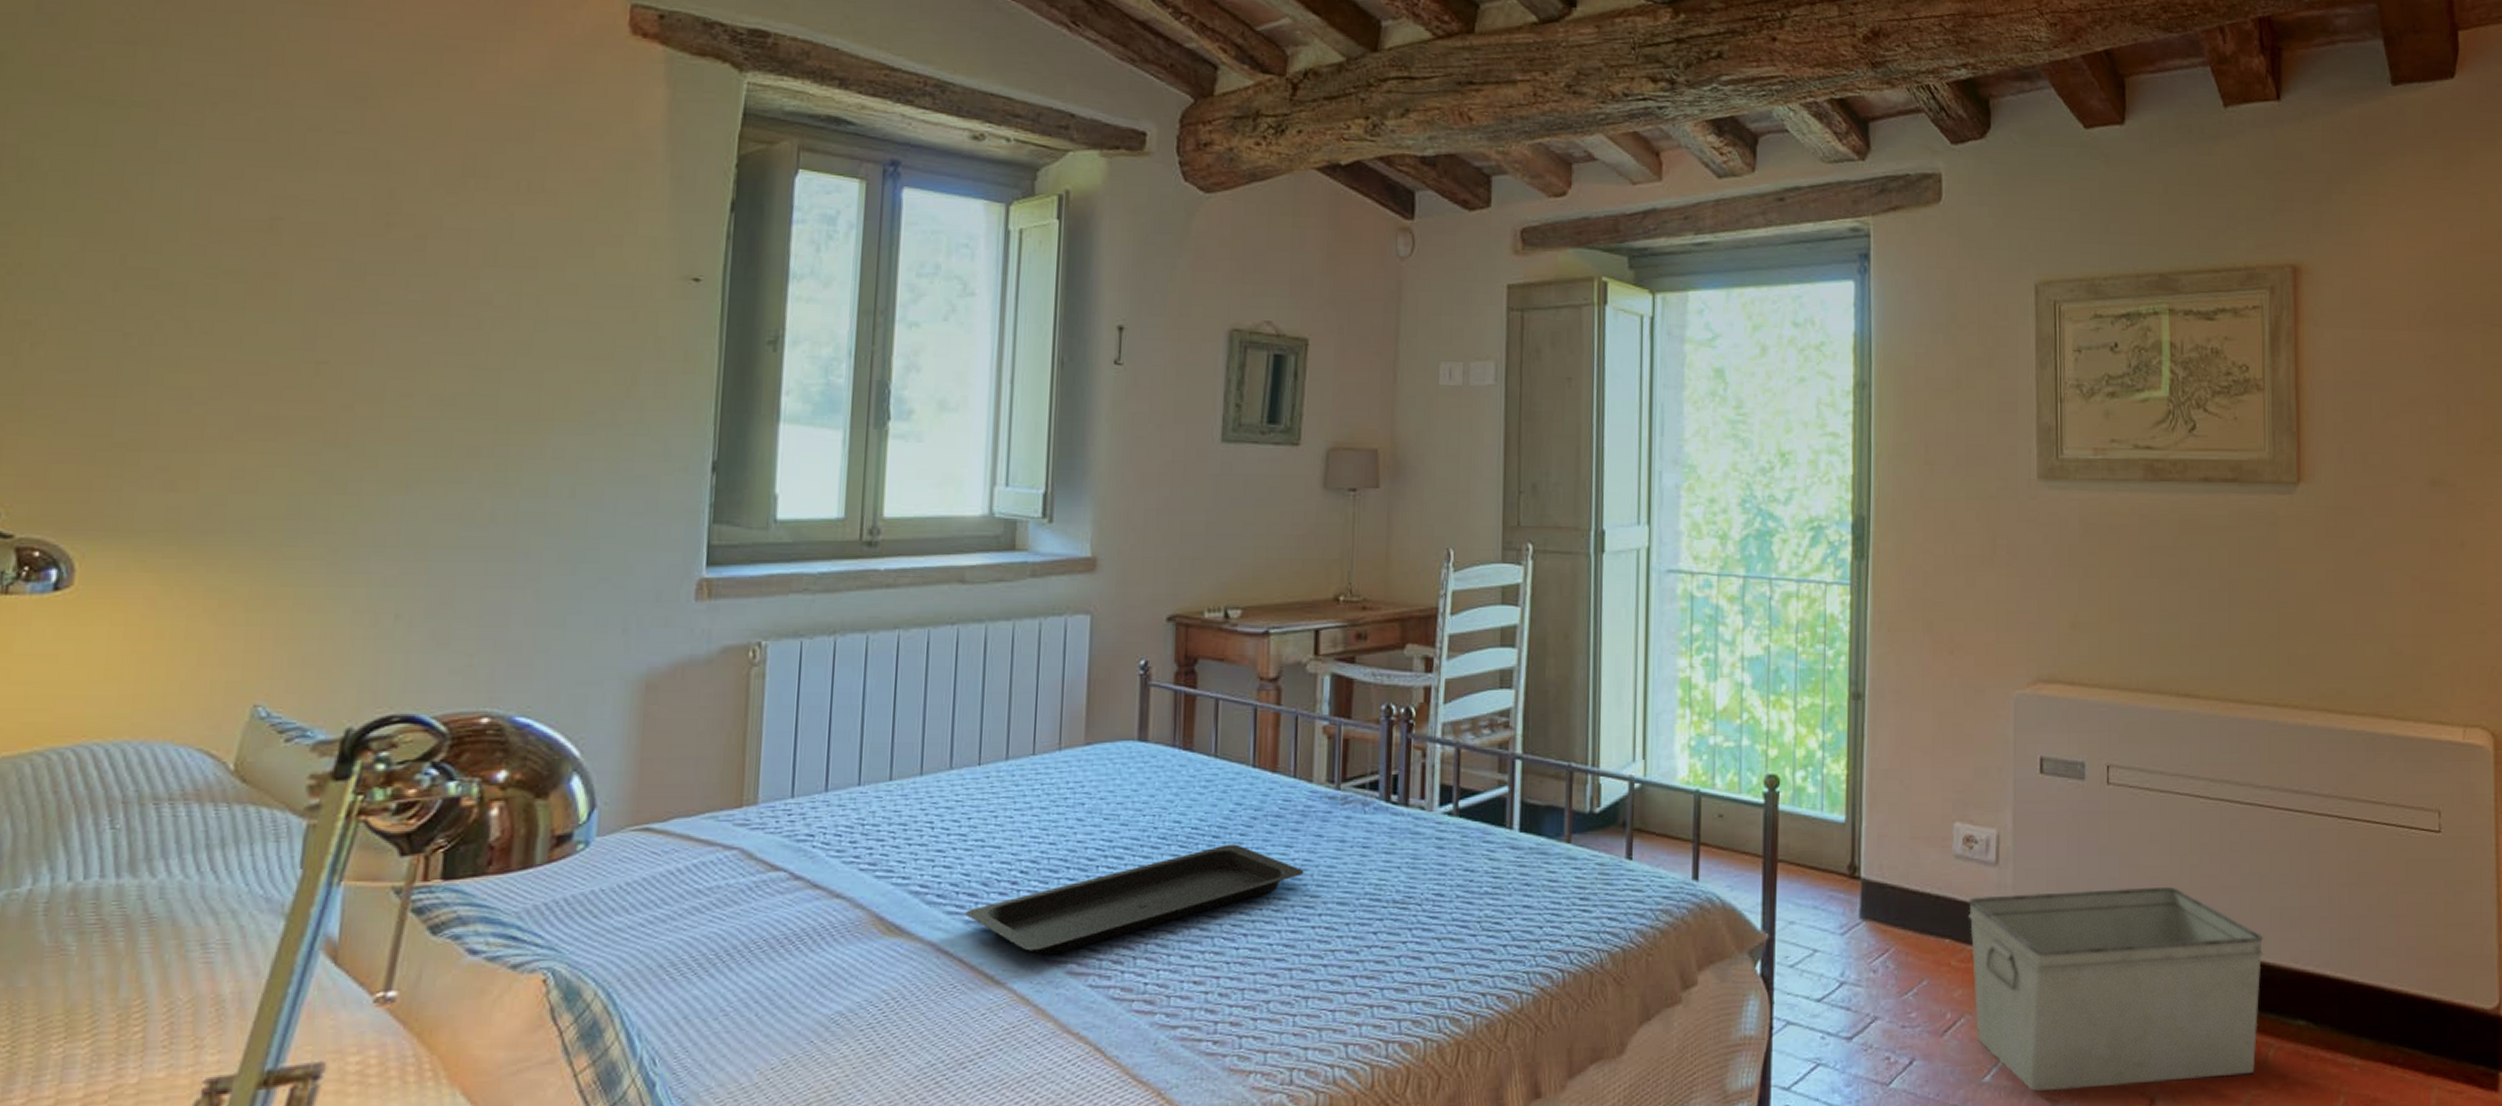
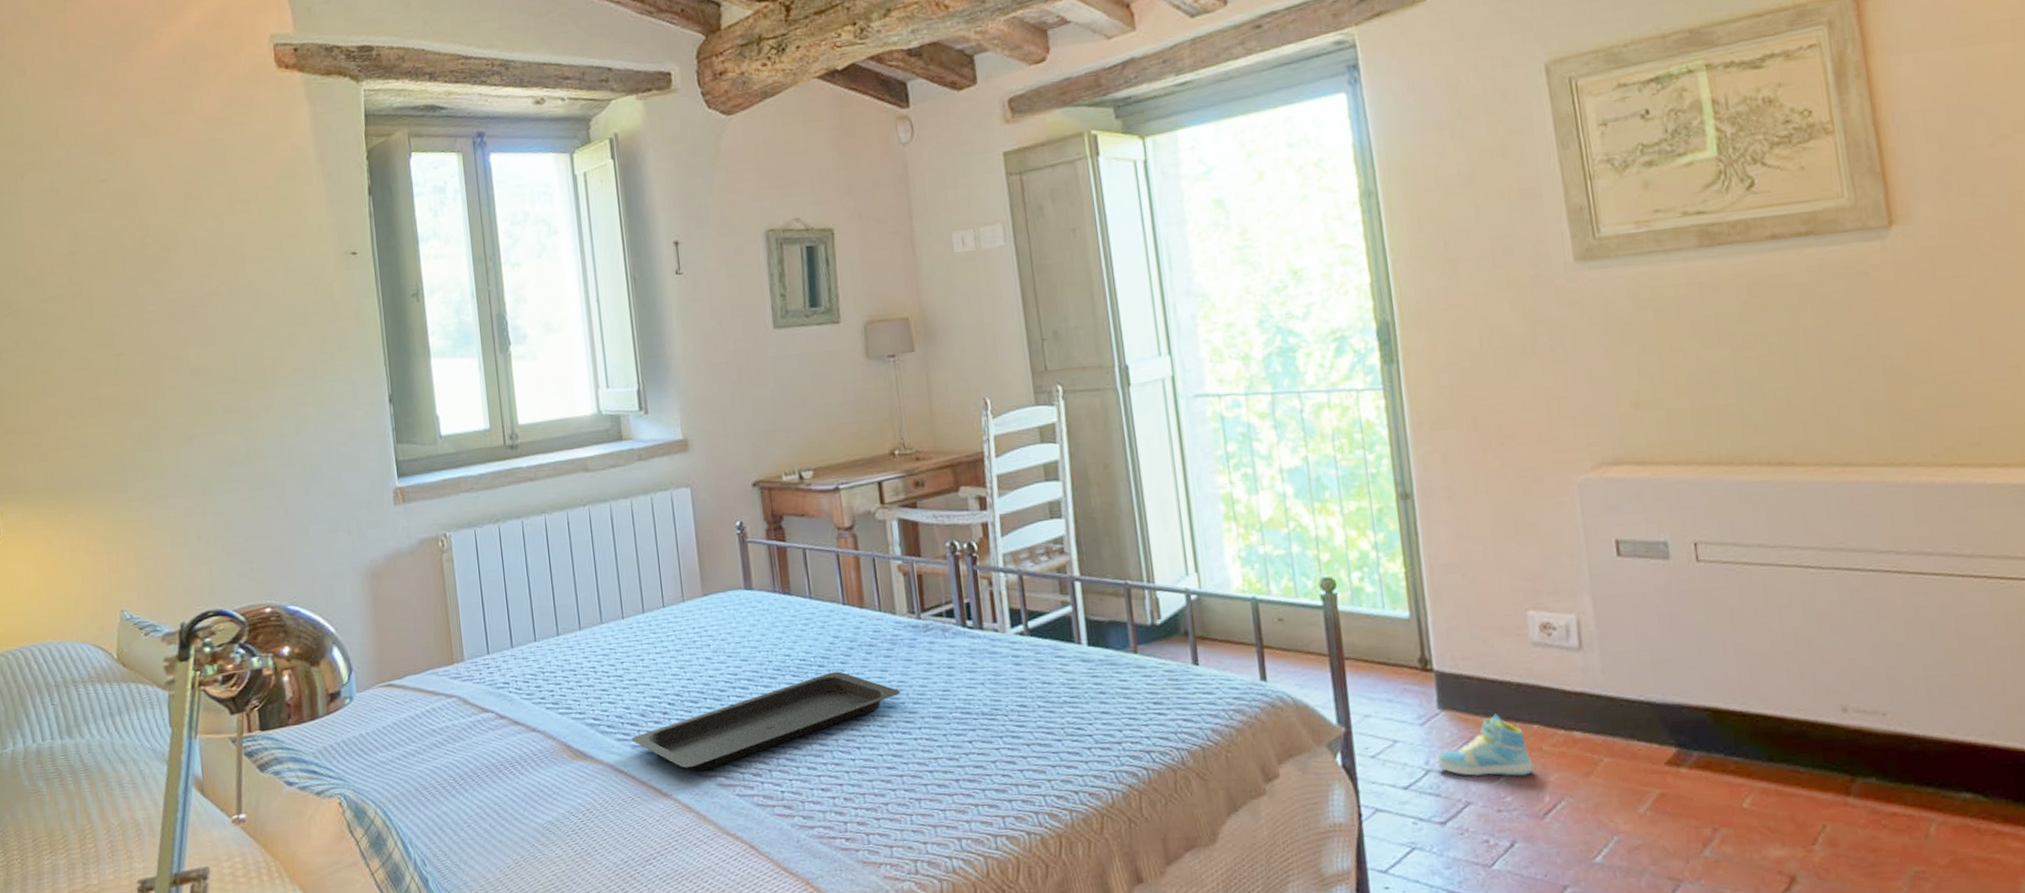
sneaker: none [1851,926,1940,992] -> present [1435,714,1534,777]
storage bin: present [1969,886,2264,1091] -> none [1554,661,1915,871]

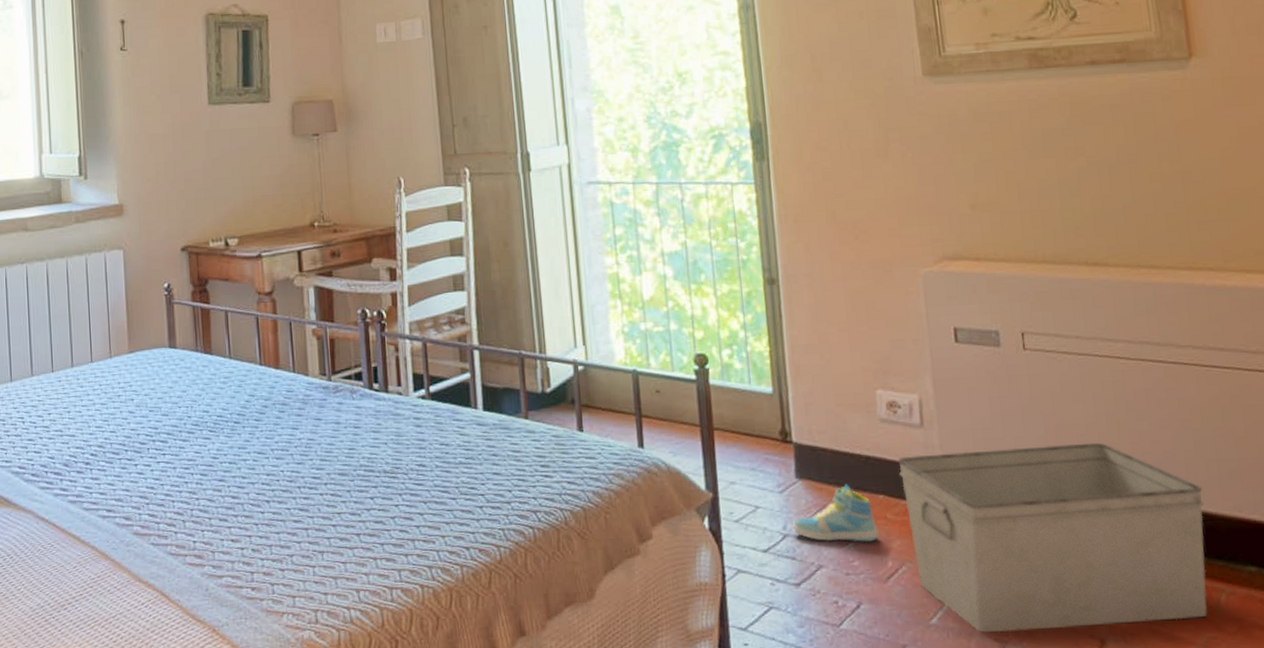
serving tray: present [631,671,900,772] -> none [54,428,309,520]
storage bin: none [1554,661,1915,871] -> present [898,442,1208,633]

